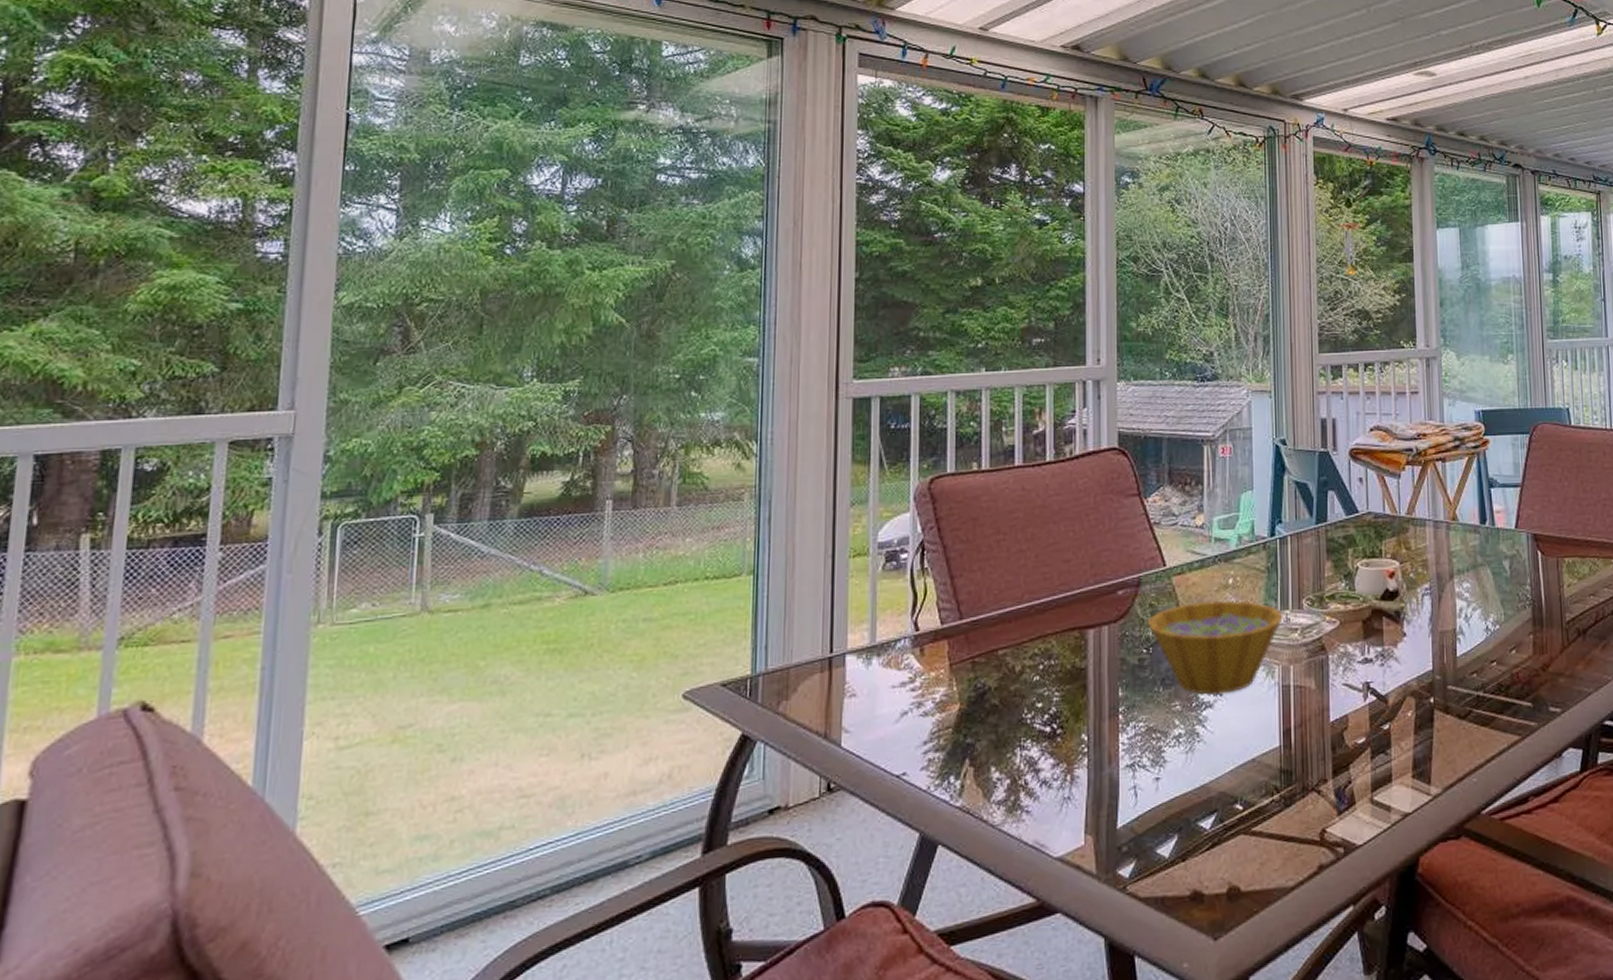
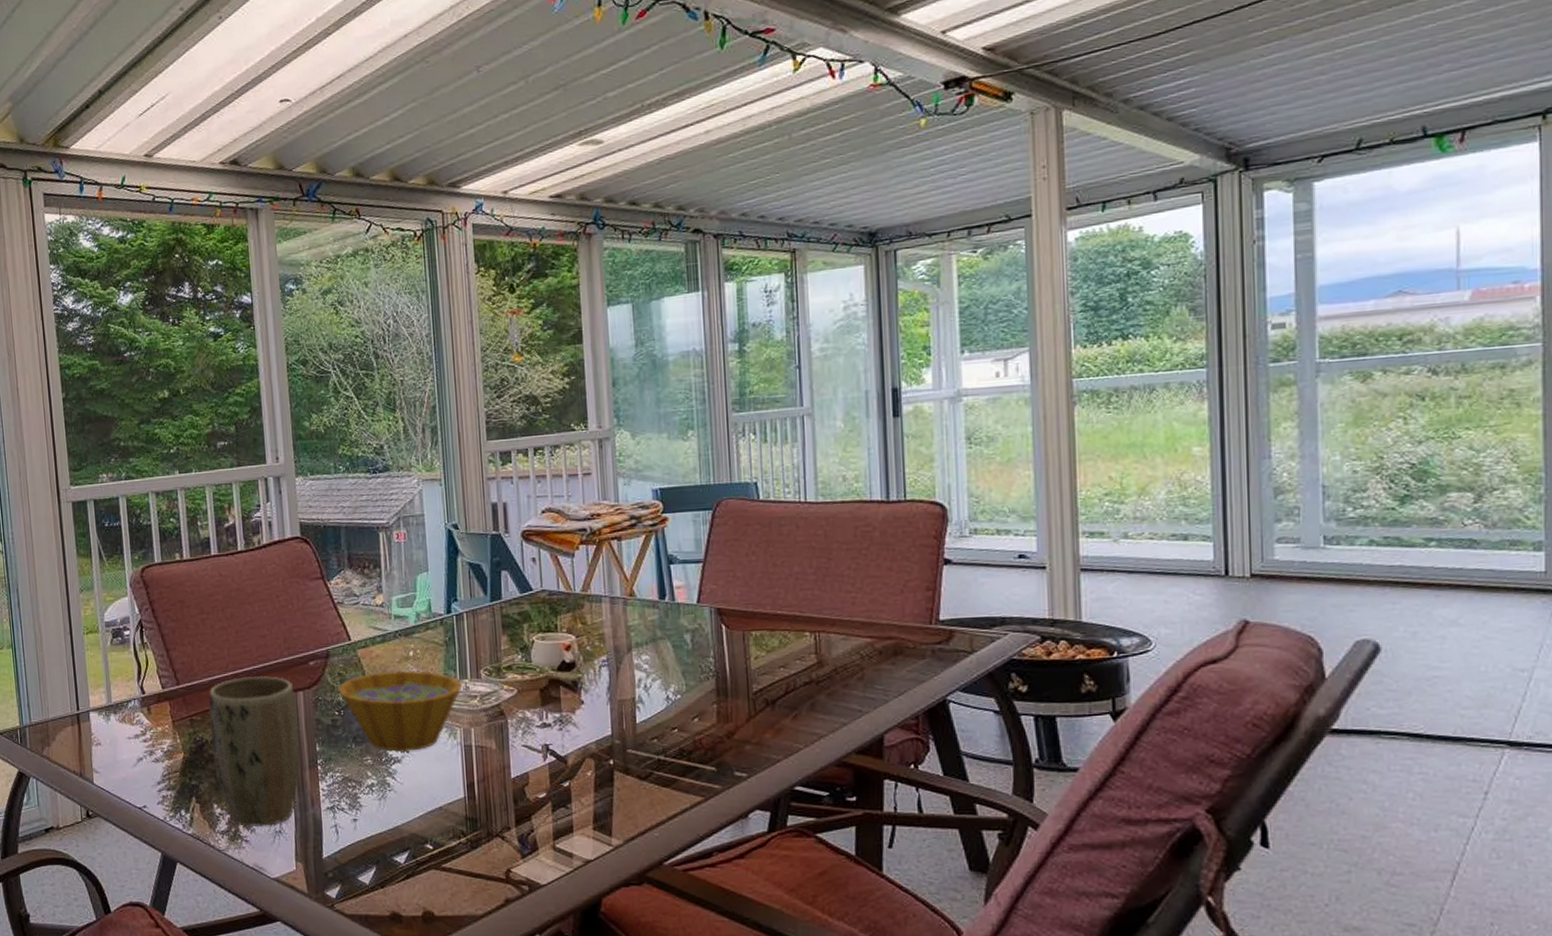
plant pot: none [994,607,1101,793] -> present [208,675,300,826]

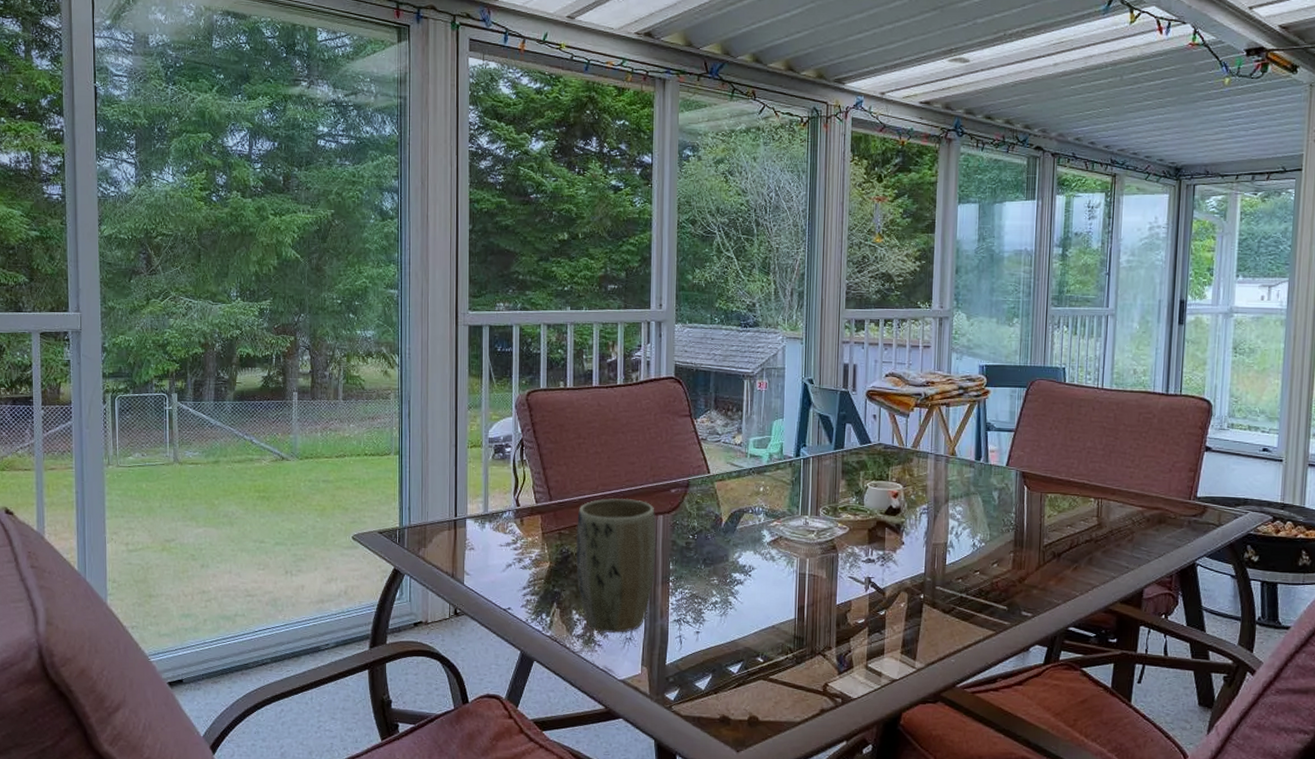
bowl: present [337,670,463,752] -> none [694,503,803,575]

